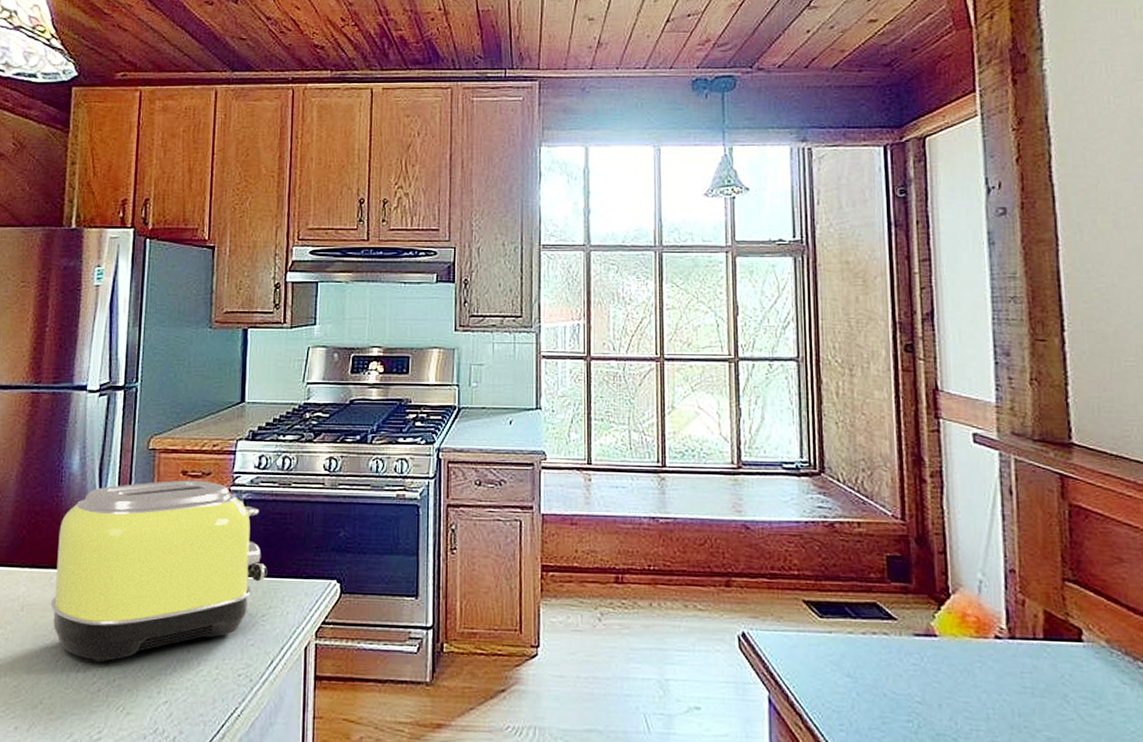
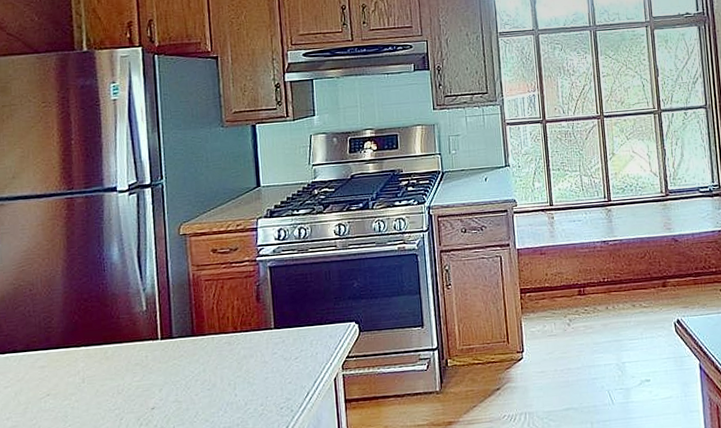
toaster: present [50,480,268,663] -> none [108,255,296,416]

